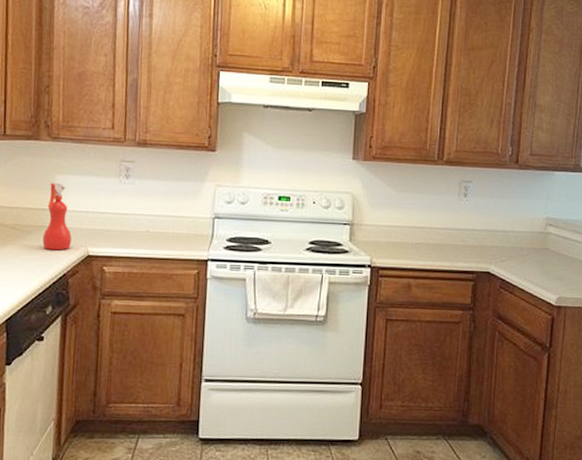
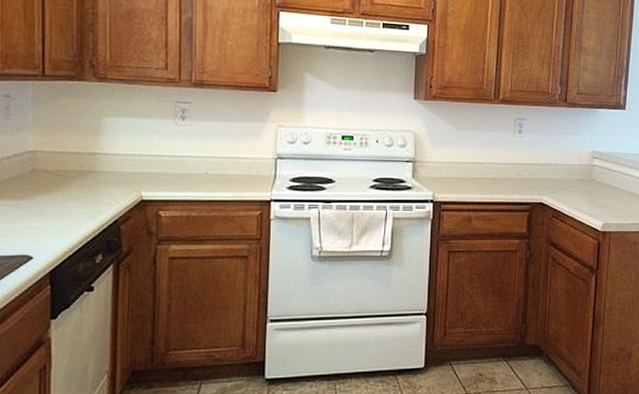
spray bottle: present [42,183,72,251] -> none [90,126,123,196]

